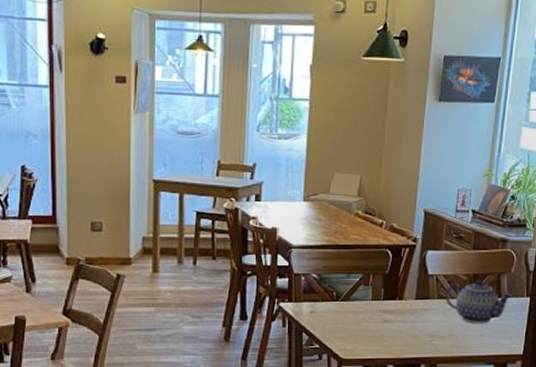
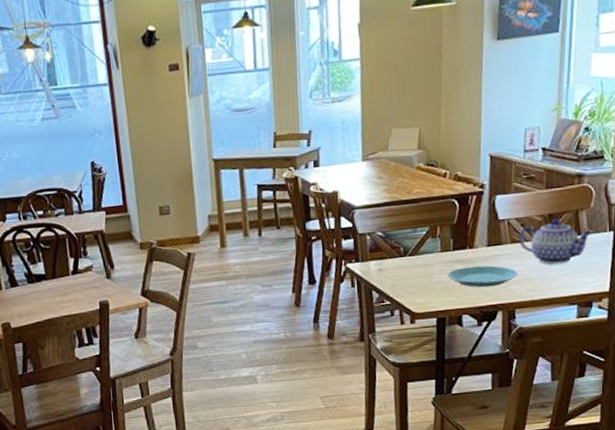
plate: none [376,318,443,340] -> present [447,265,519,288]

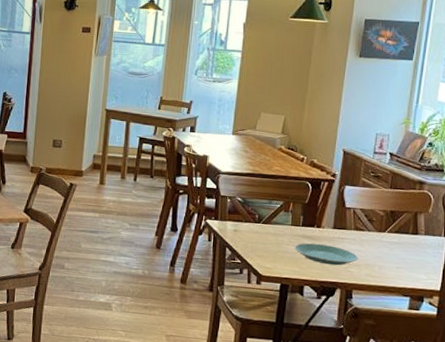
teapot: present [518,218,594,265] -> none [361,215,431,258]

